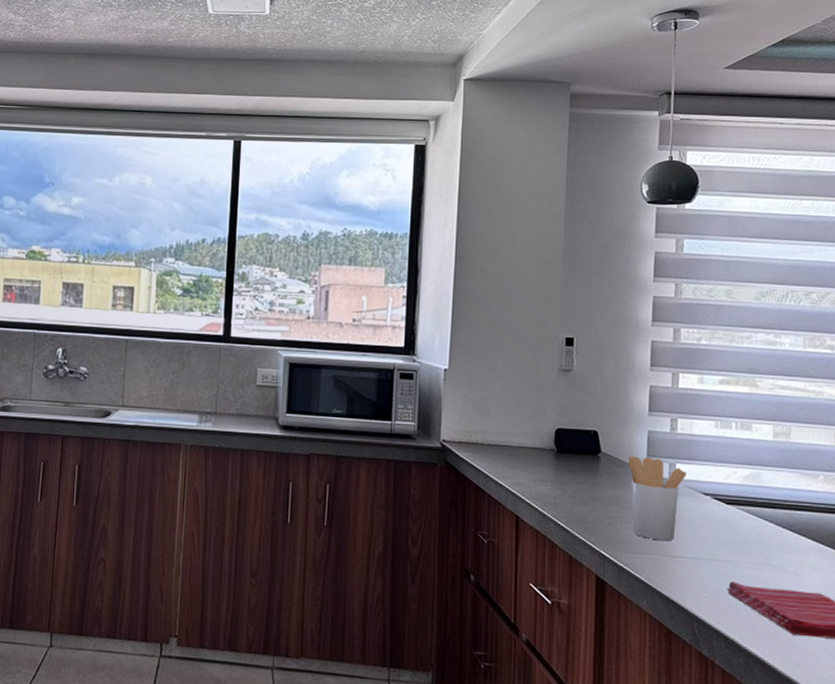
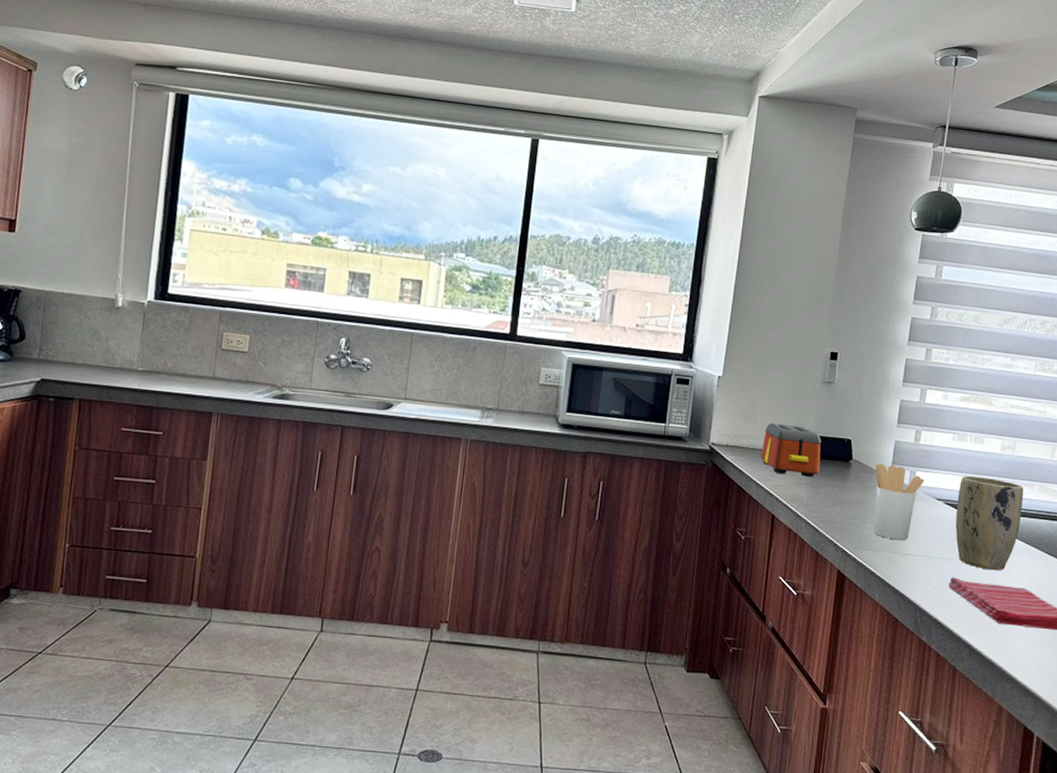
toaster: none [497,415,565,474] -> present [760,422,821,478]
plant pot: none [727,466,807,573] -> present [955,475,1023,570]

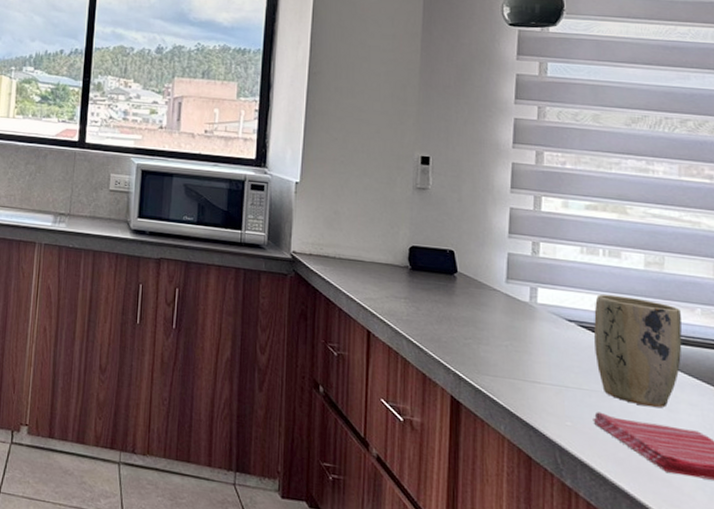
toaster: present [760,422,821,478] -> none [349,231,419,291]
utensil holder: present [874,463,924,541] -> none [486,277,549,366]

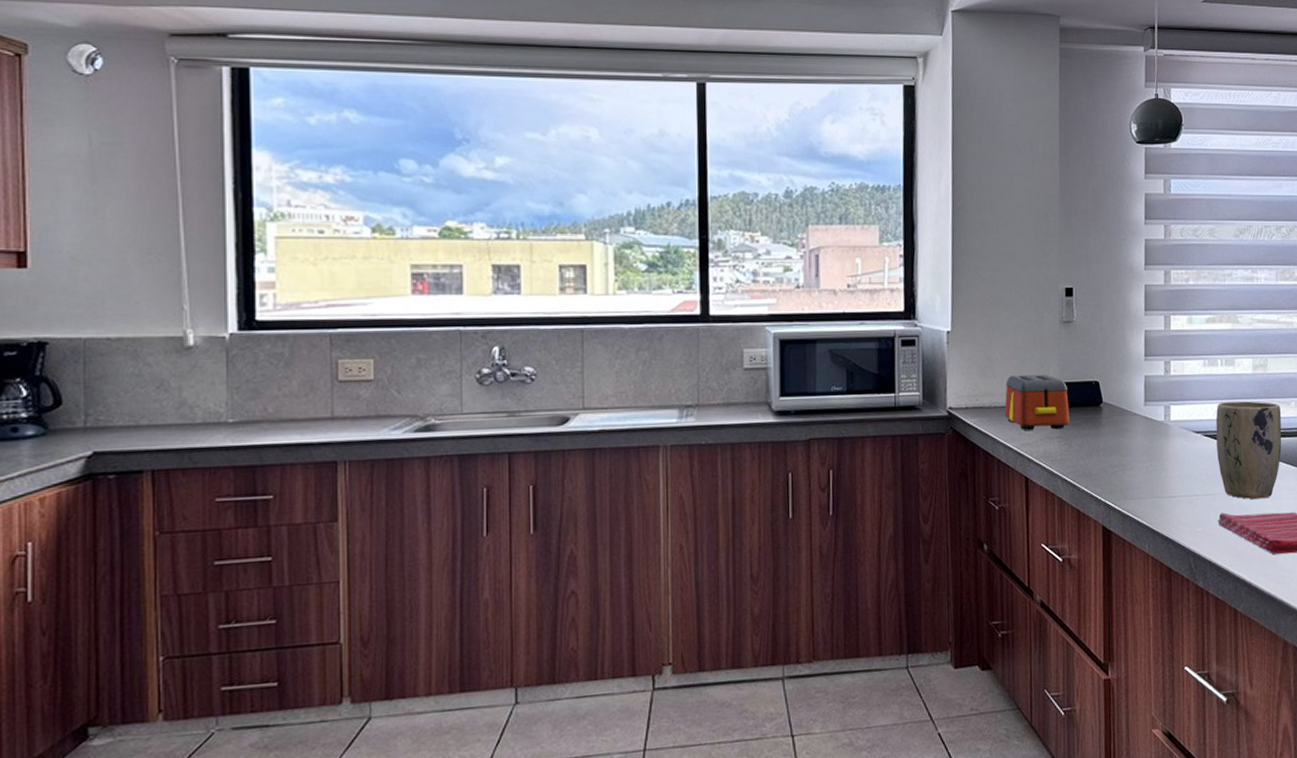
toaster: none [349,231,419,291] -> present [1004,374,1070,430]

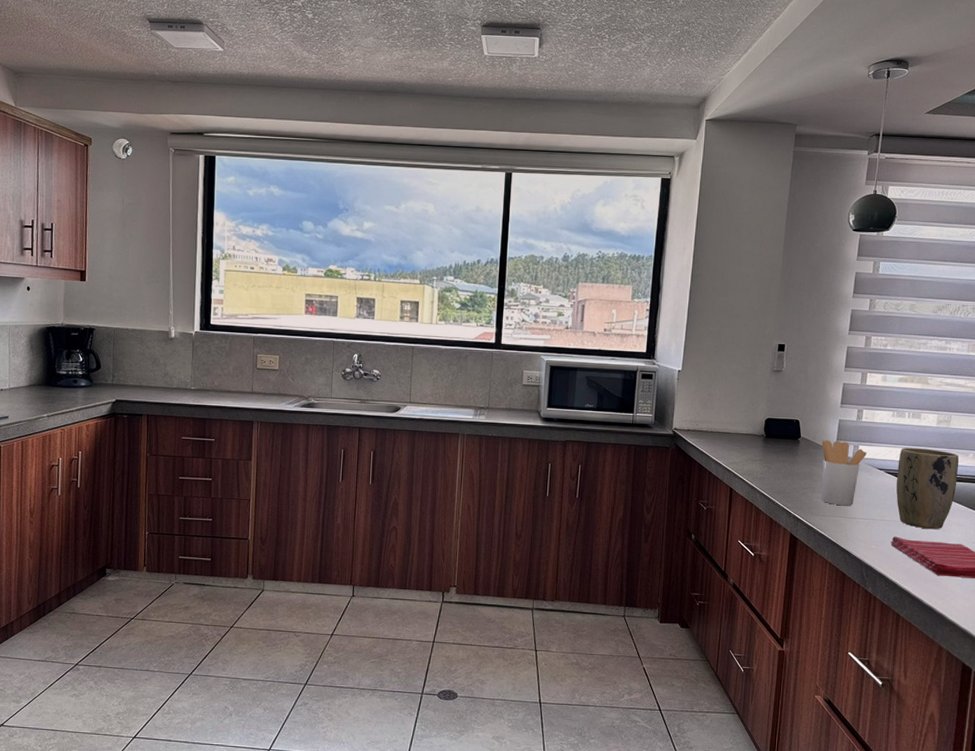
toaster: present [1004,374,1070,430] -> none [718,408,772,455]
utensil holder: none [1127,402,1180,483] -> present [821,439,867,506]

